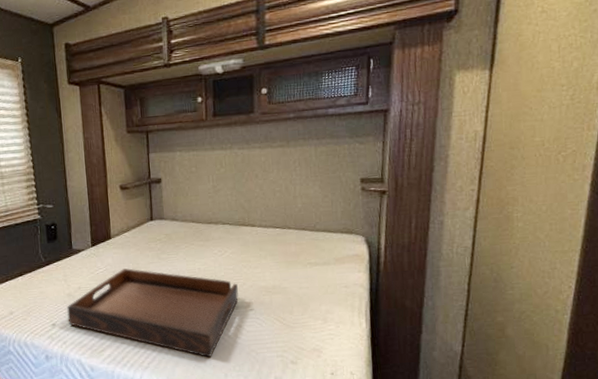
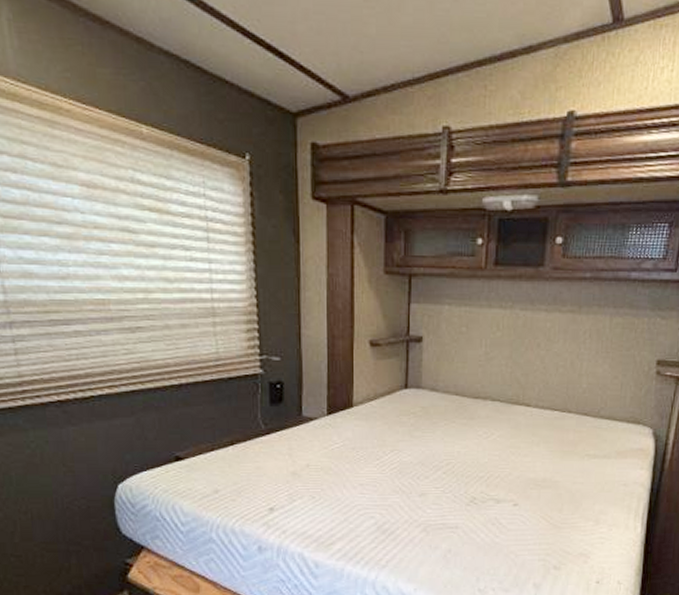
serving tray: present [67,268,239,358] -> none [290,446,502,558]

